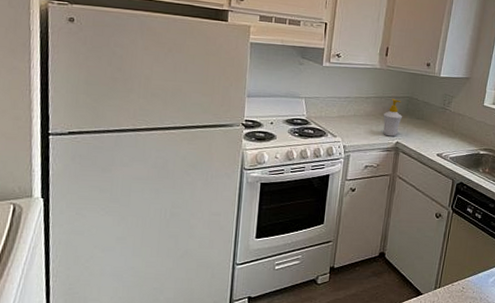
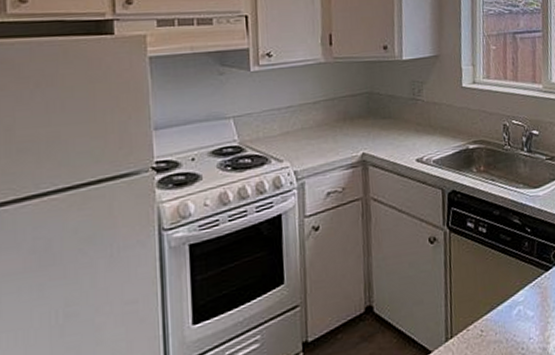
soap bottle: present [383,98,402,137] -> none [339,97,364,149]

